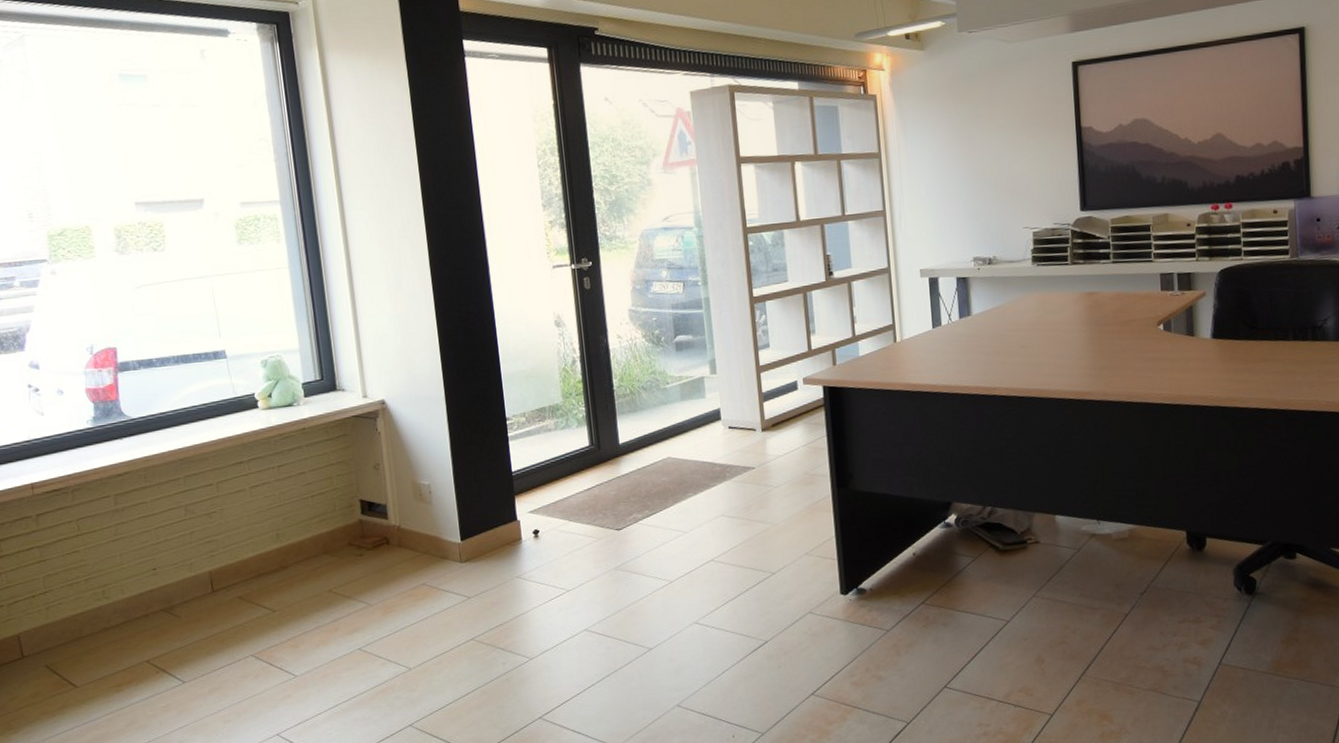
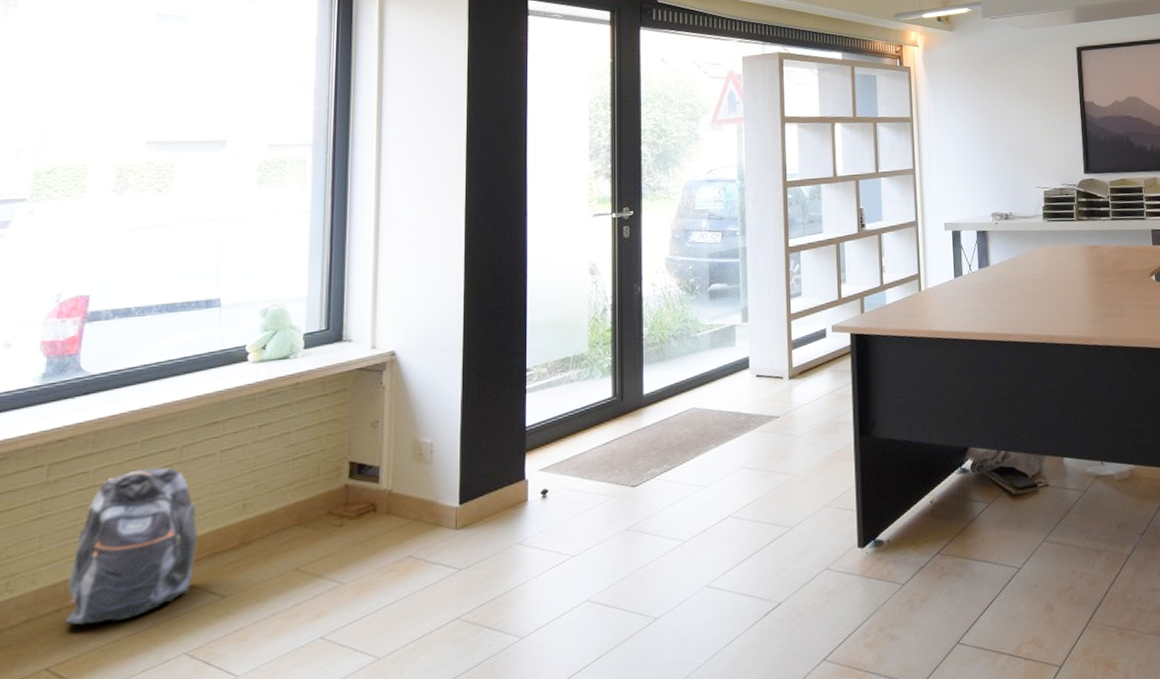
backpack: none [148,500,246,628] -> present [66,467,198,625]

